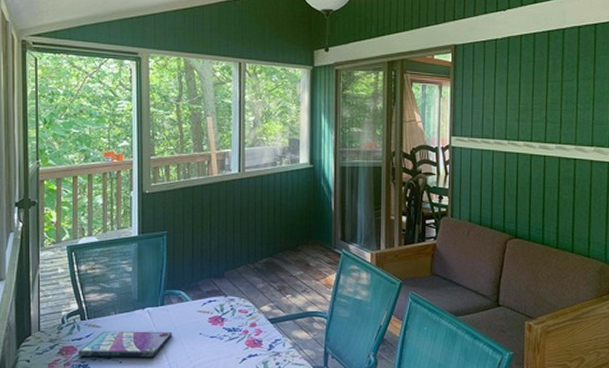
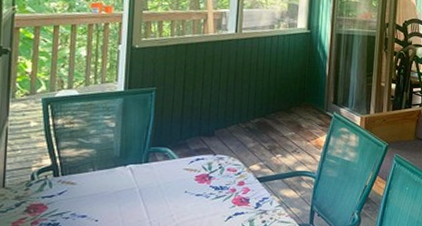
video game case: present [78,331,172,357] -> none [48,188,156,215]

